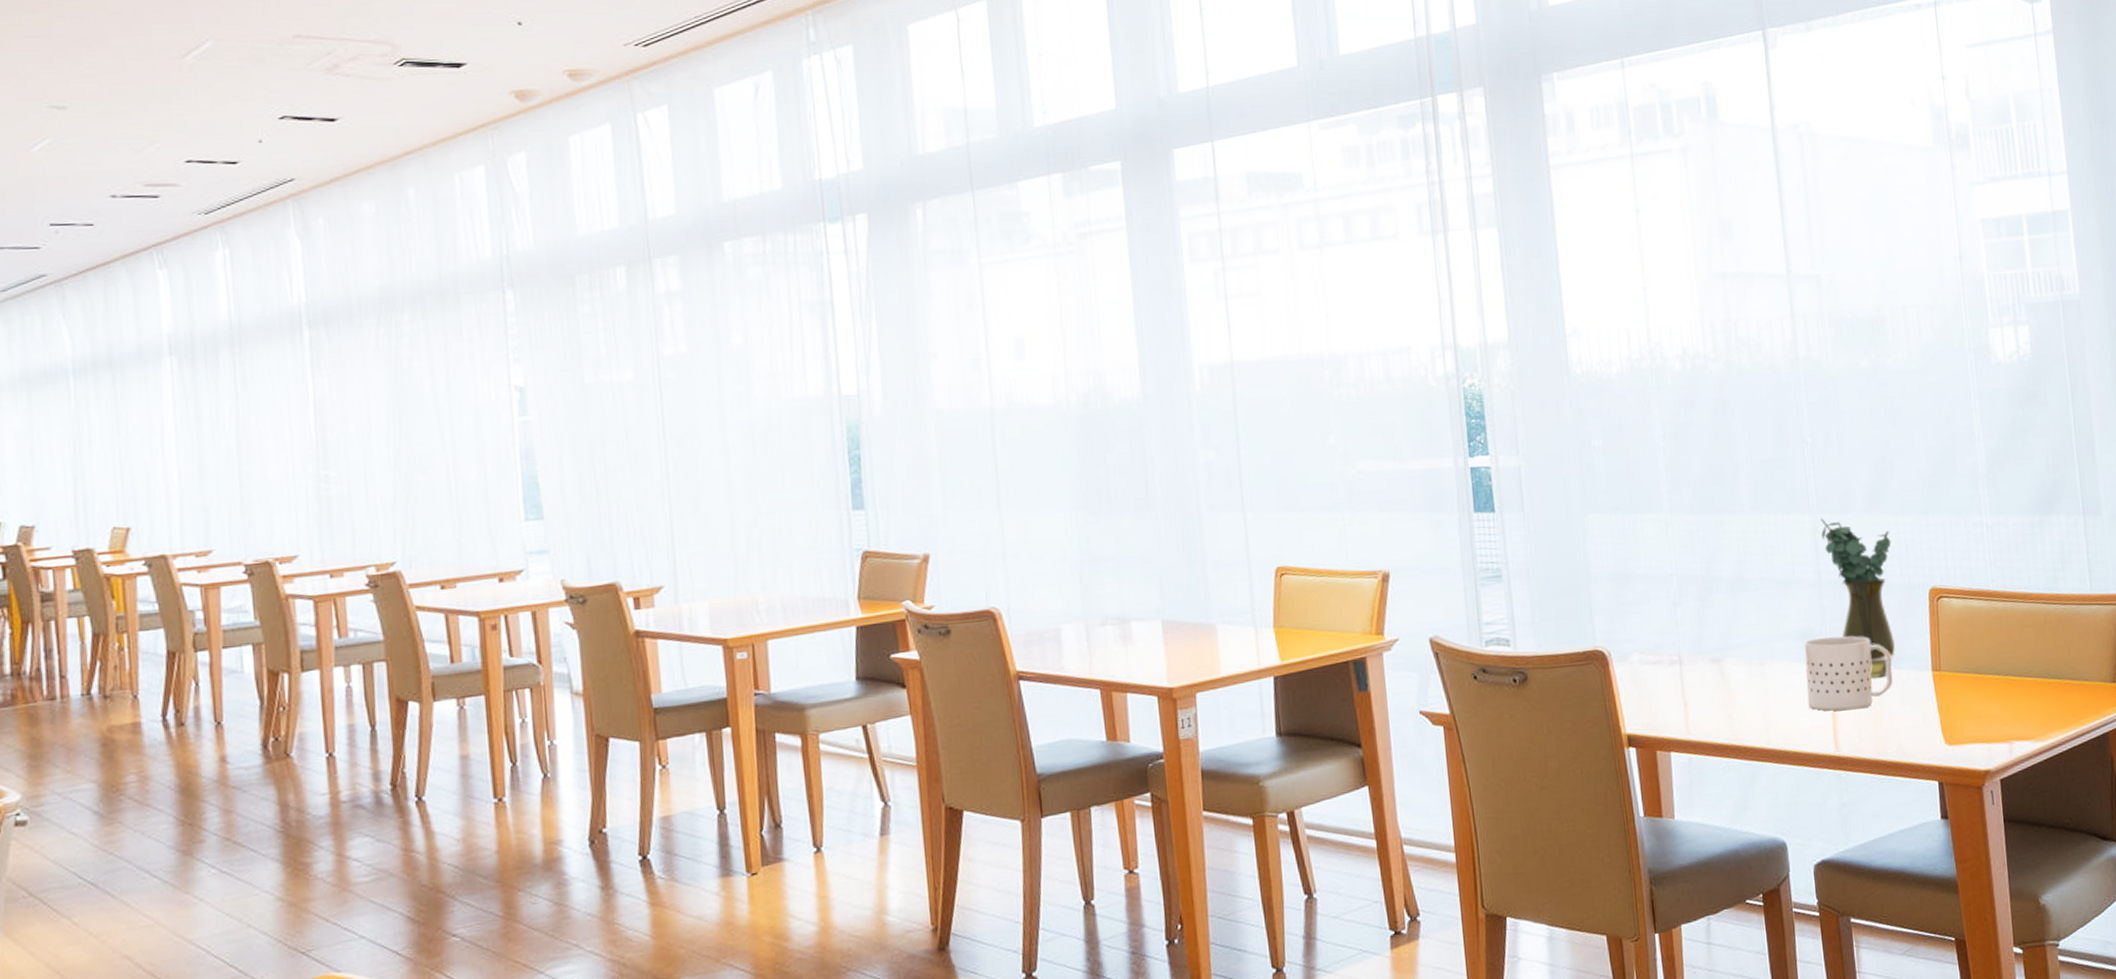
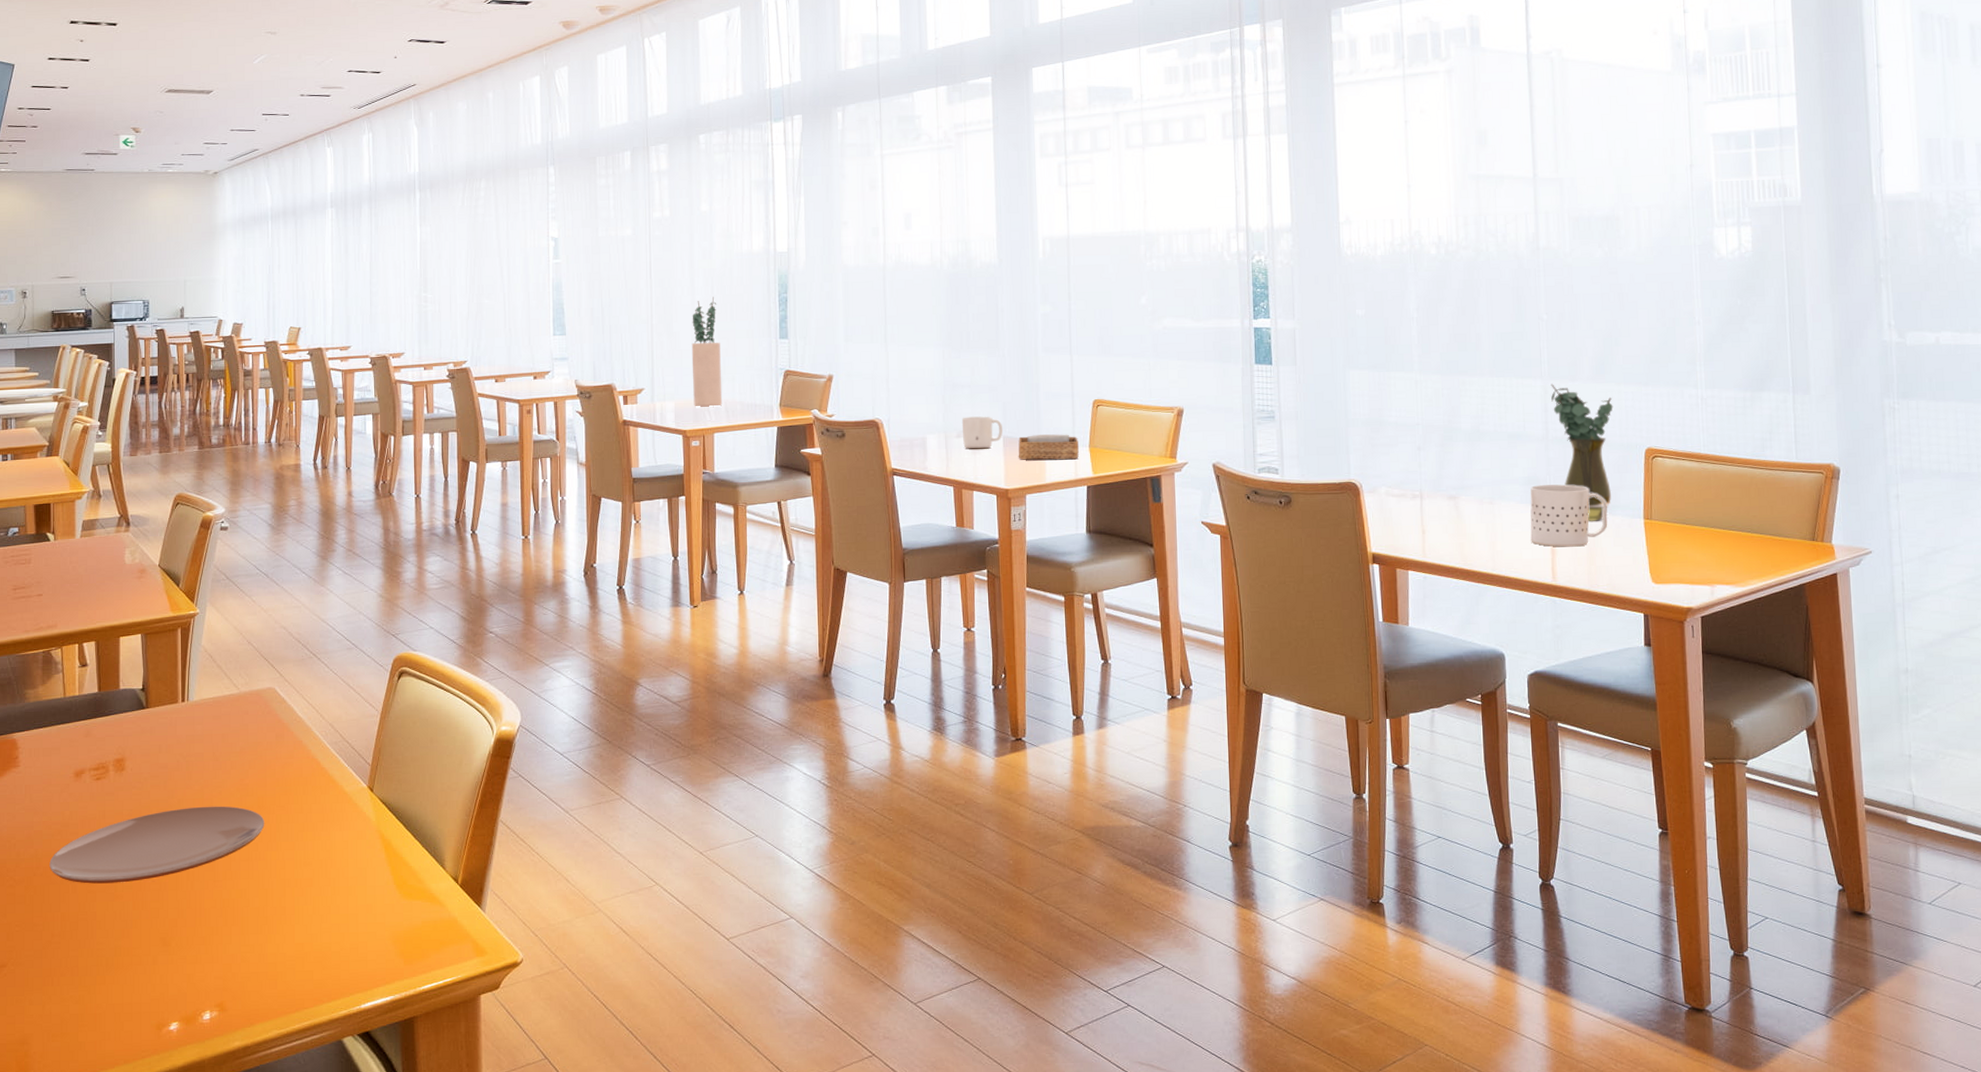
vase: none [727,457,778,609] -> present [691,296,723,408]
mug: none [1106,596,1162,640] -> present [961,416,1003,449]
napkin holder: none [1182,612,1261,650] -> present [1018,434,1079,460]

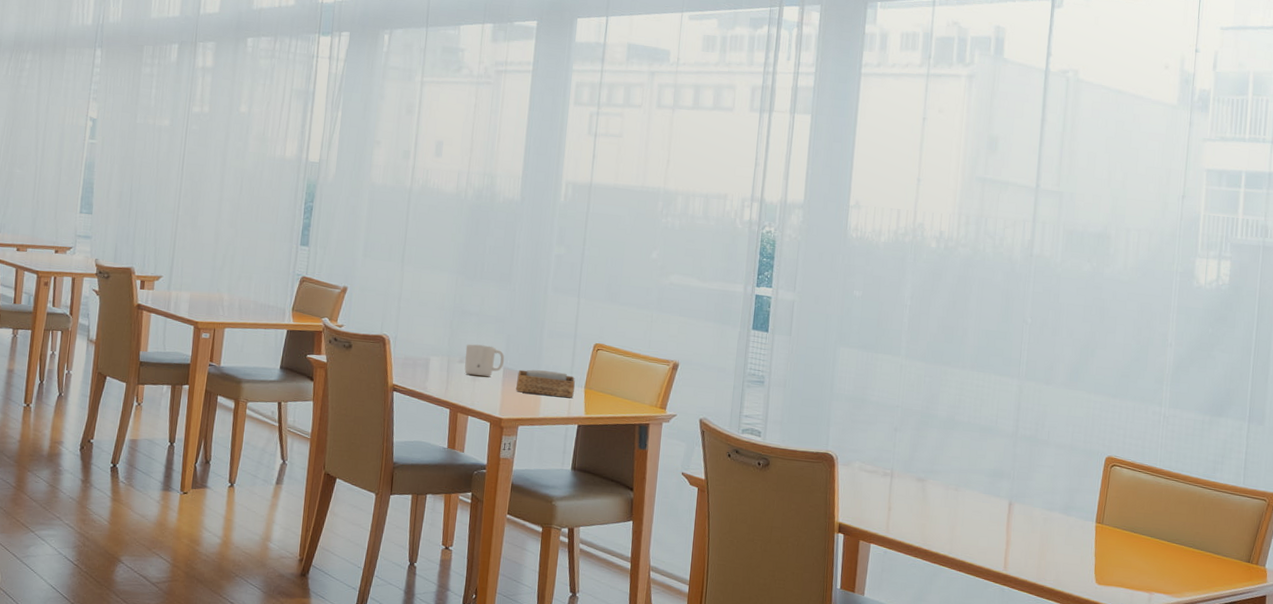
vase: present [691,296,723,408] -> none [208,195,244,304]
mug: present [1530,484,1608,547] -> none [988,478,1064,541]
vase: present [1551,384,1613,521] -> none [1025,384,1082,519]

